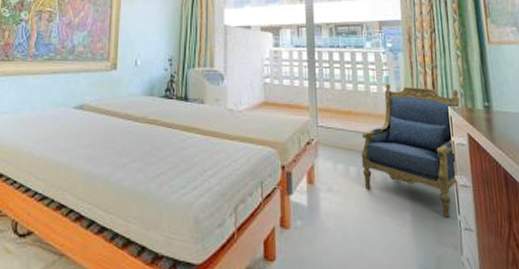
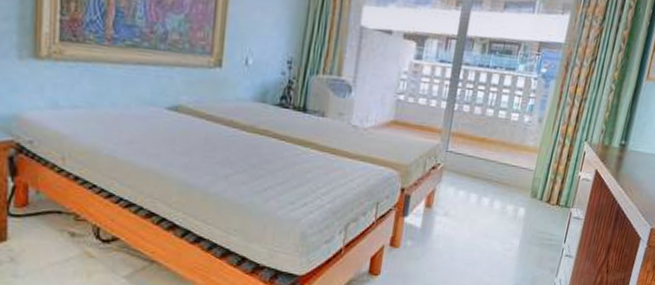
armchair: present [361,83,460,218] -> none [481,112,600,245]

